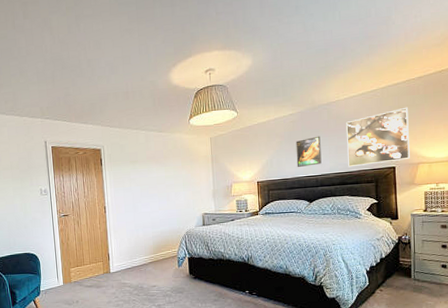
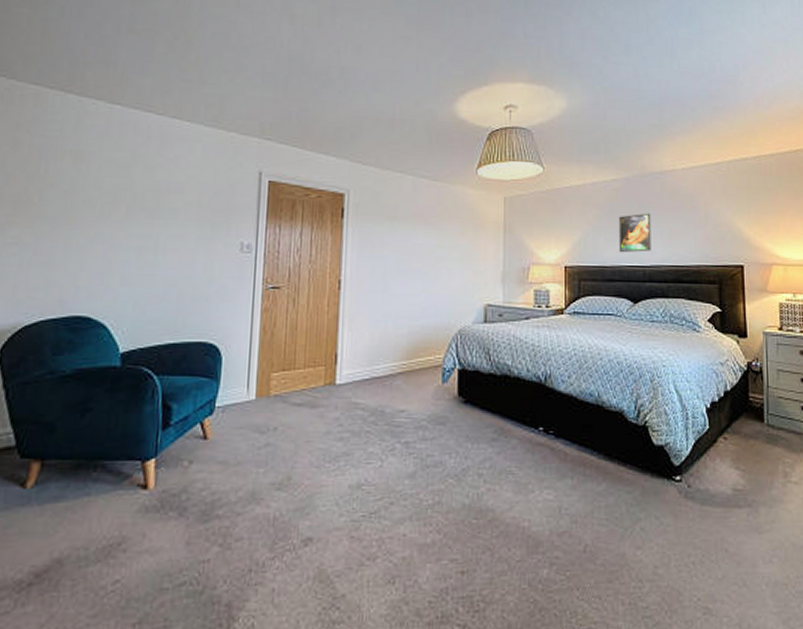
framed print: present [345,107,410,167] -> none [682,189,761,260]

